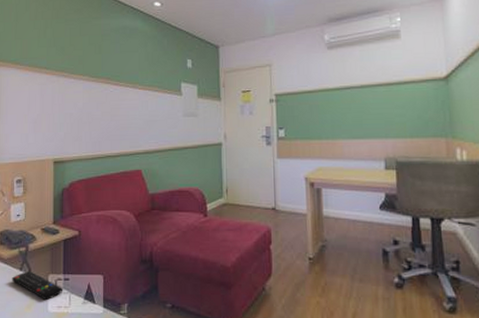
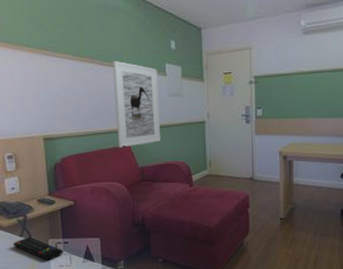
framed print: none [128,80,173,173] -> present [113,60,160,148]

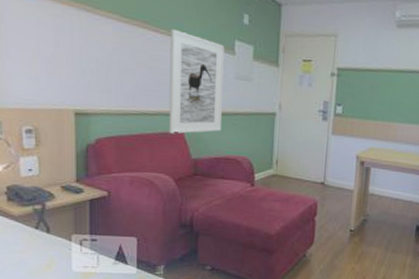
remote control: present [13,237,64,260] -> none [25,230,90,260]

